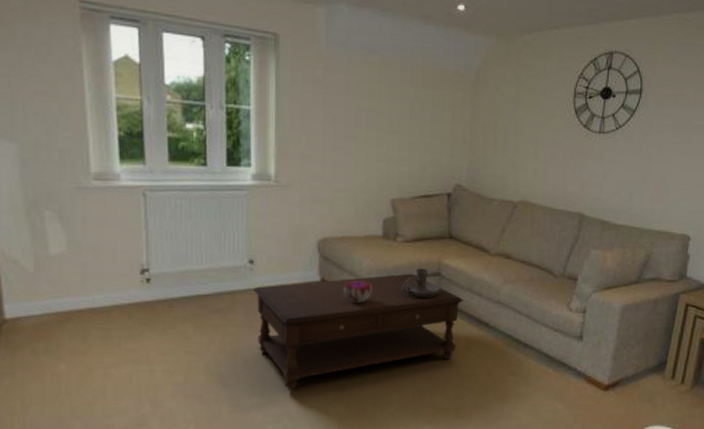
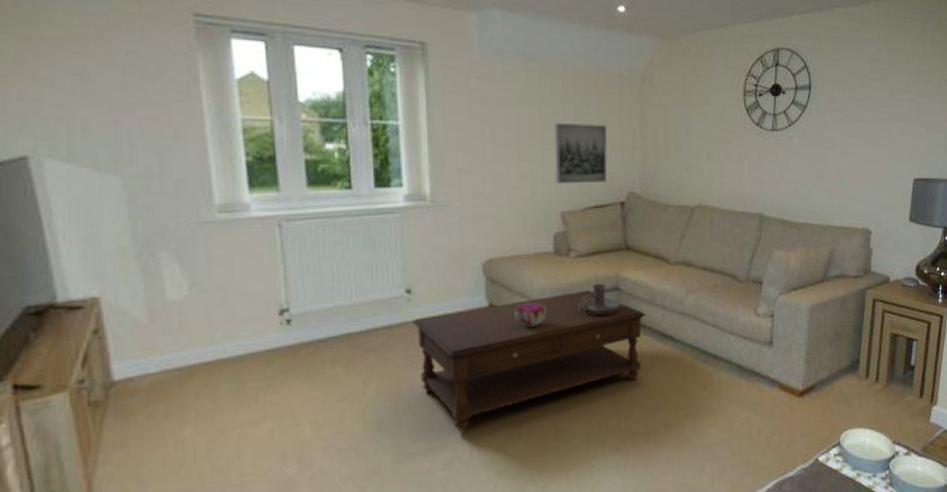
wall art: none [388,114,439,174] -> present [554,122,607,185]

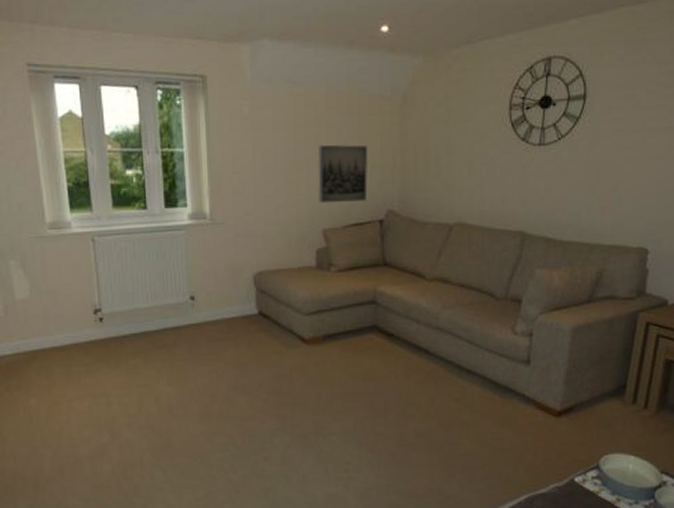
coffee table: present [412,290,647,431] -> none [195,302,402,420]
decorative bowl: present [514,302,546,327] -> none [280,311,308,333]
candle holder: present [579,283,620,315] -> none [338,297,377,326]

